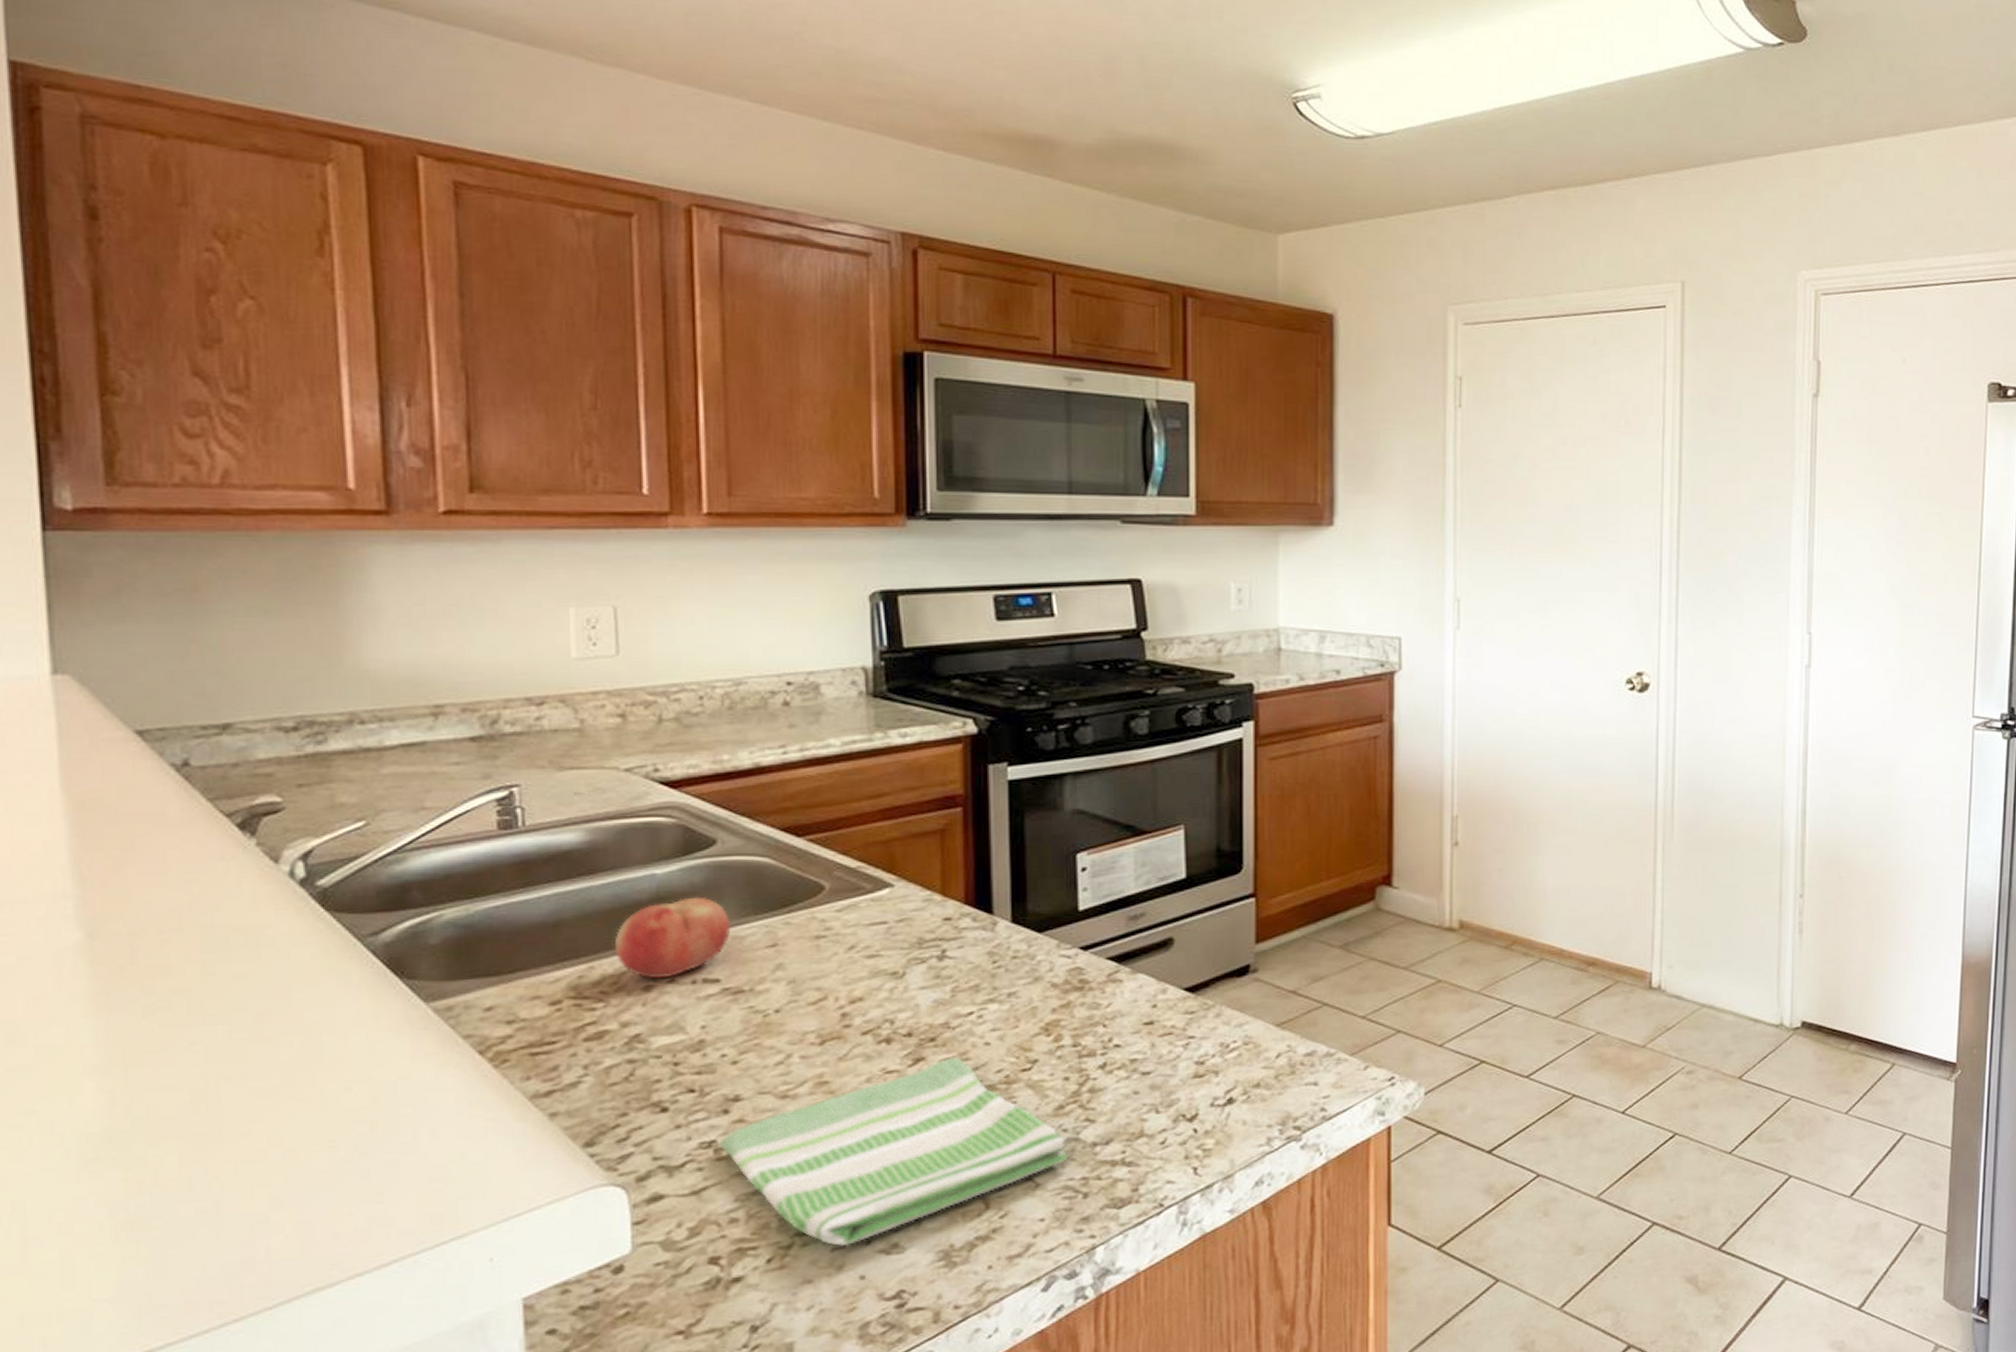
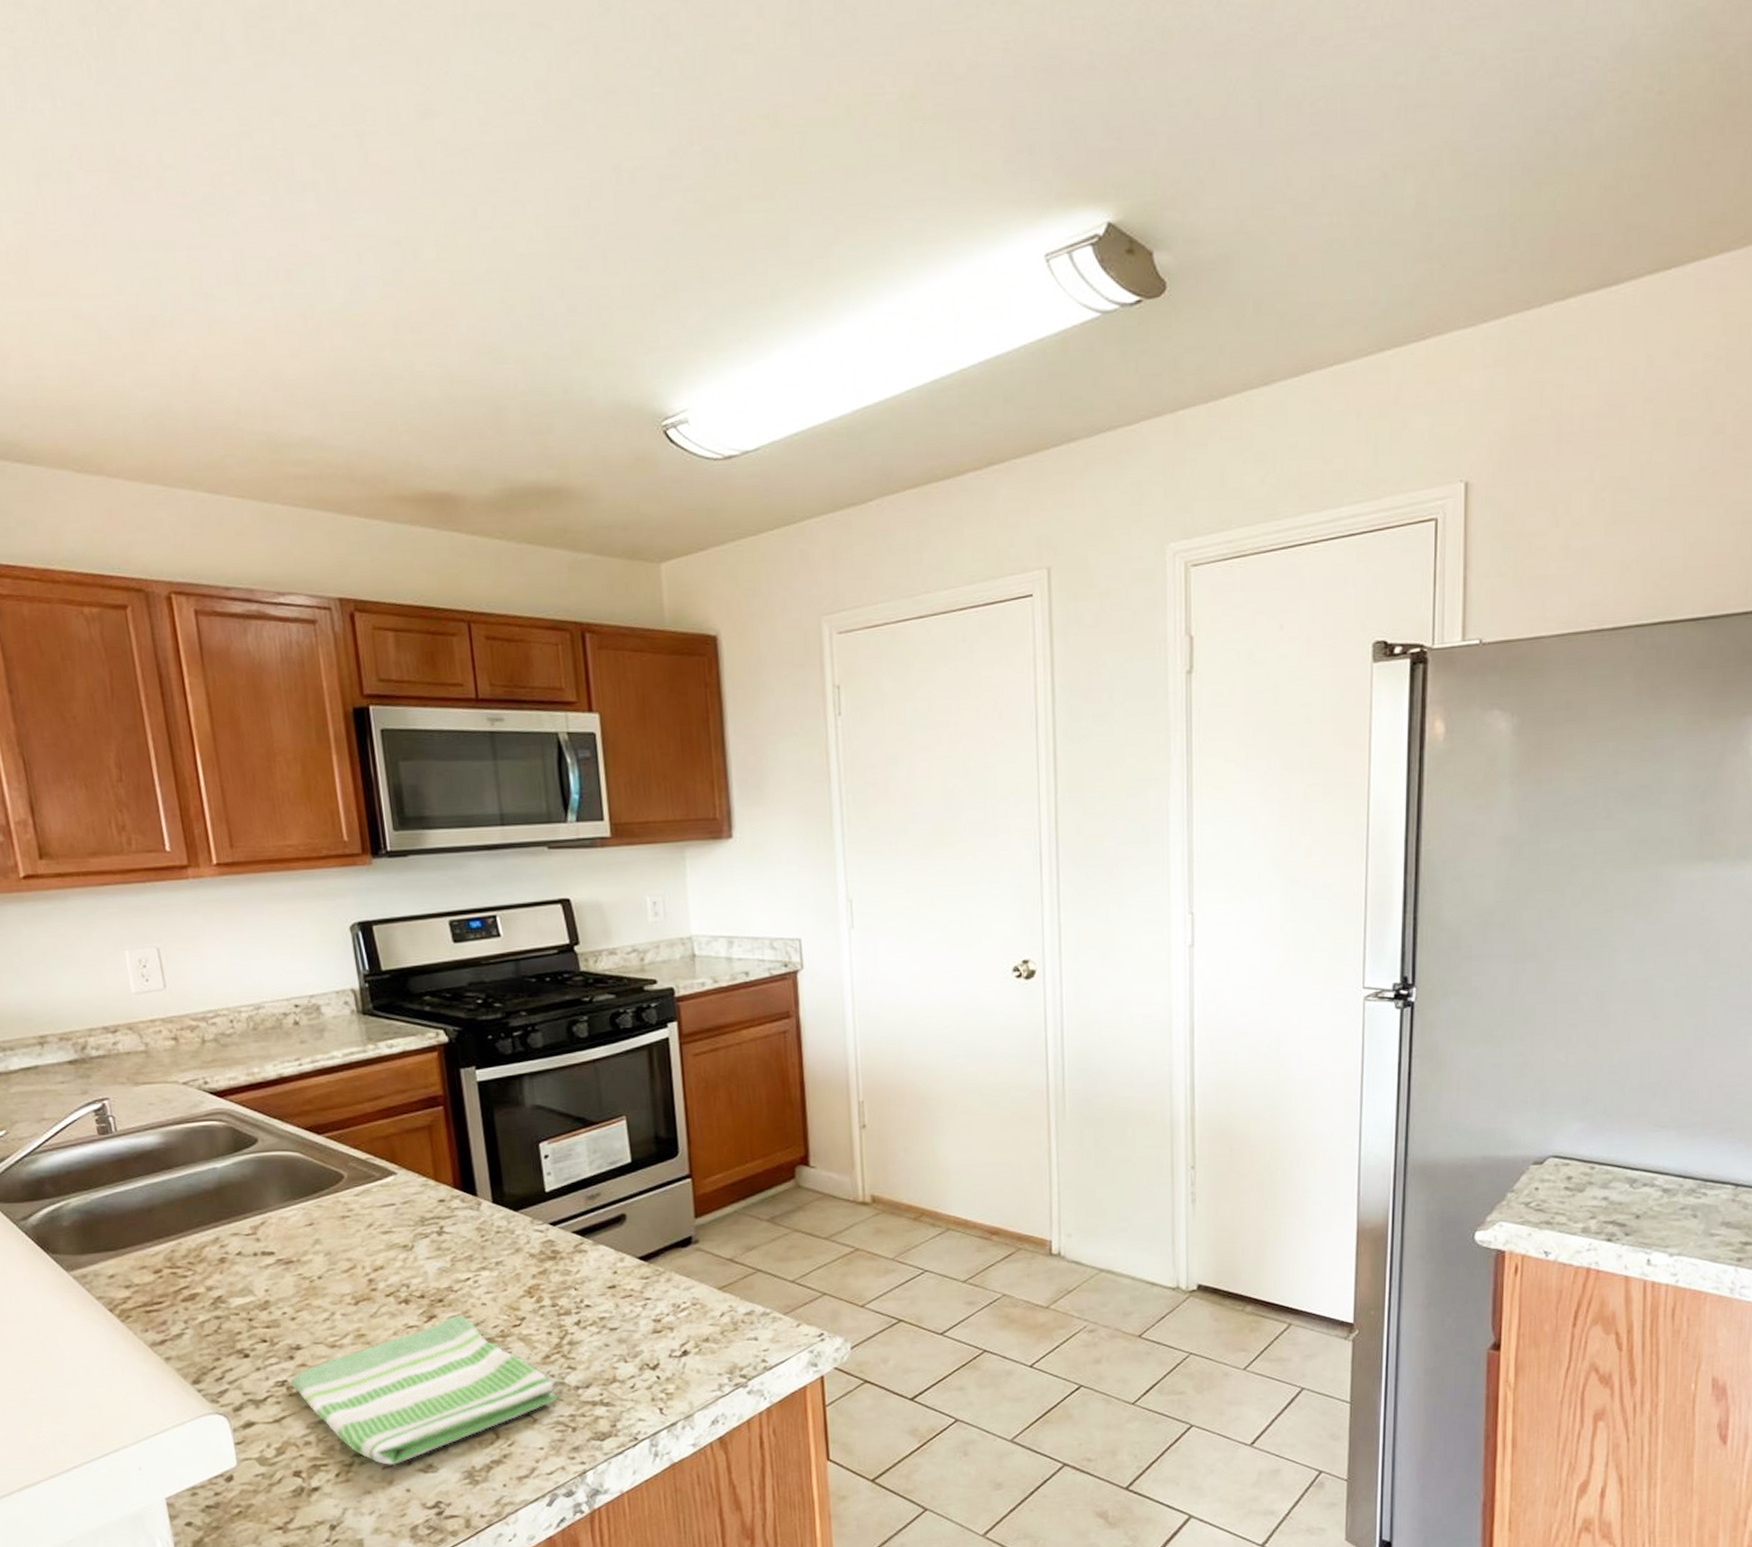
fruit: present [615,896,731,979] -> none [194,1185,277,1252]

